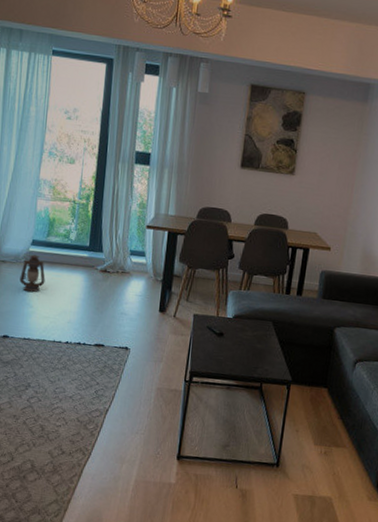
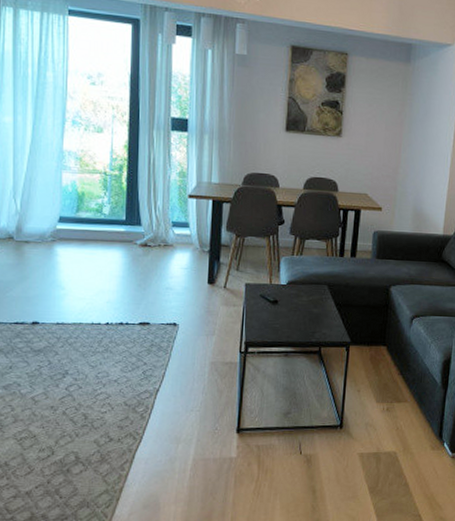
lantern: present [19,254,46,293] -> none [47,232,78,274]

